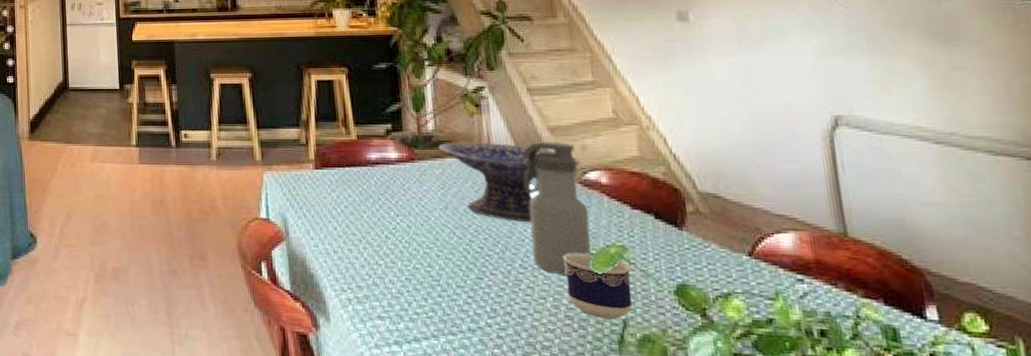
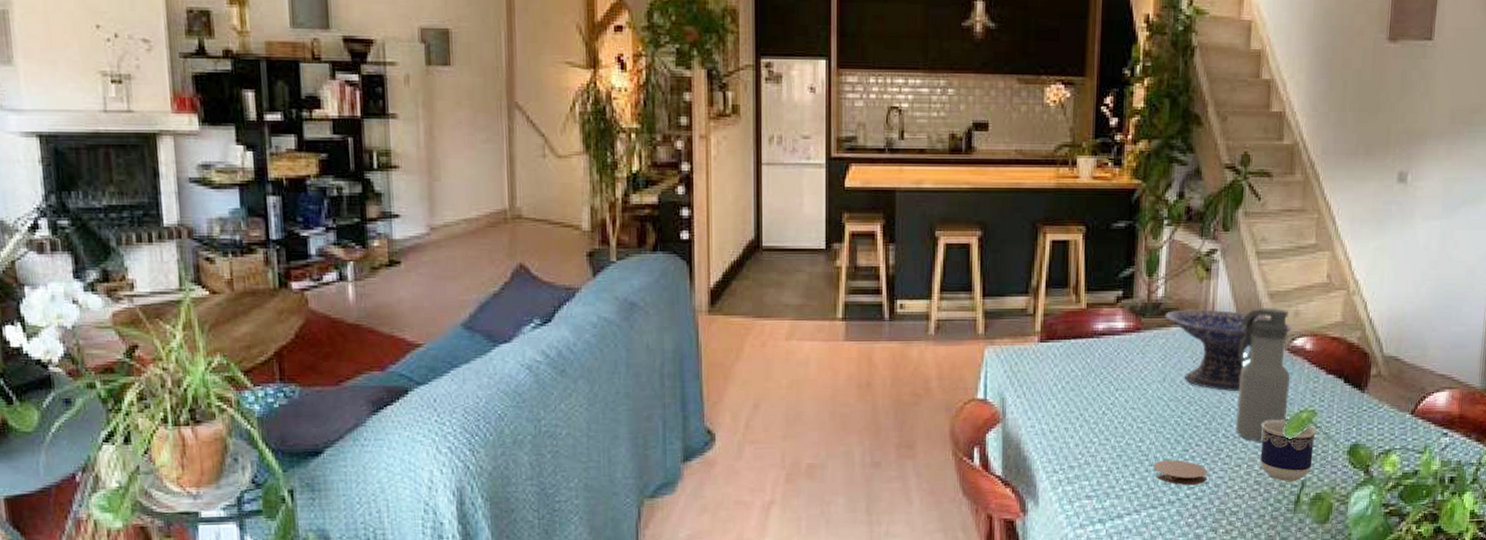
coaster: none [446,286,509,314] -> present [1153,460,1208,485]

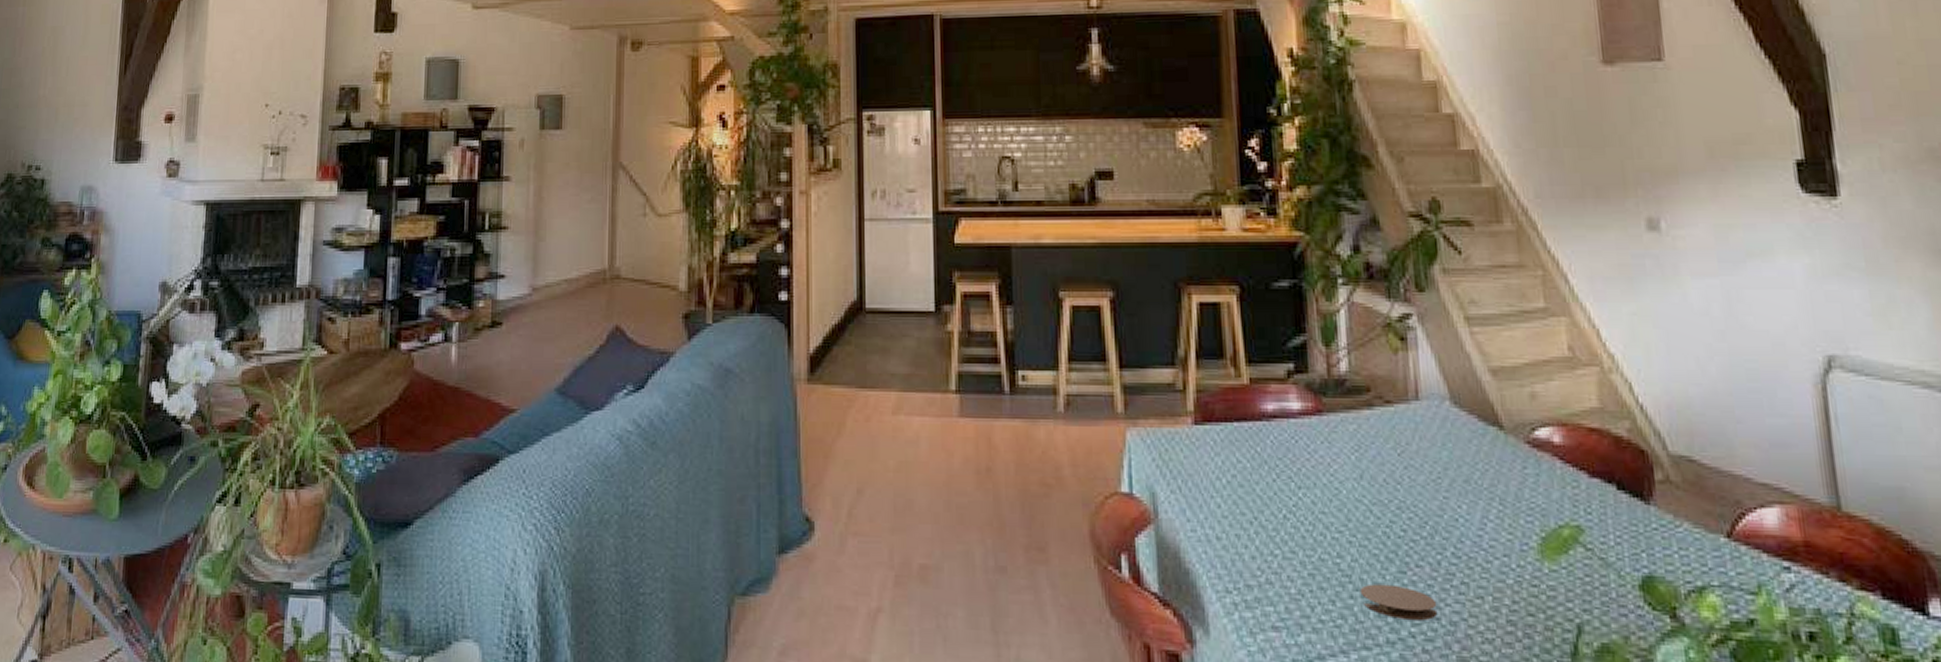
decorative bowl: present [1165,309,1291,391] -> none [1352,387,1528,495]
water bottle: present [1235,307,1290,442] -> none [1457,387,1540,566]
cup: present [1260,420,1317,482] -> none [1506,537,1588,625]

